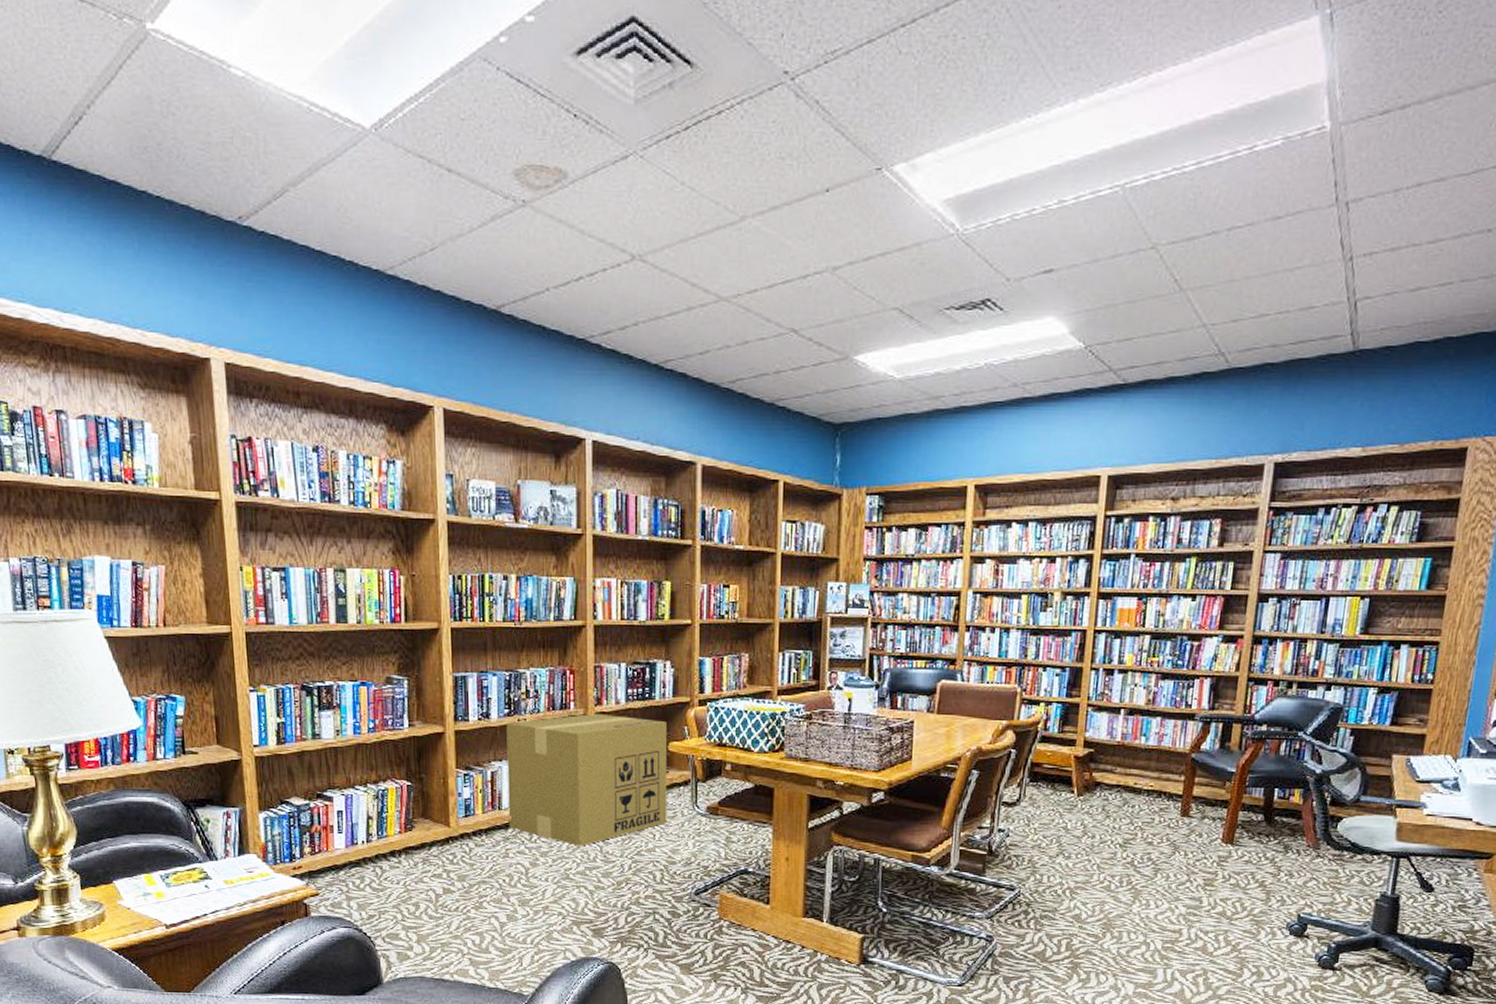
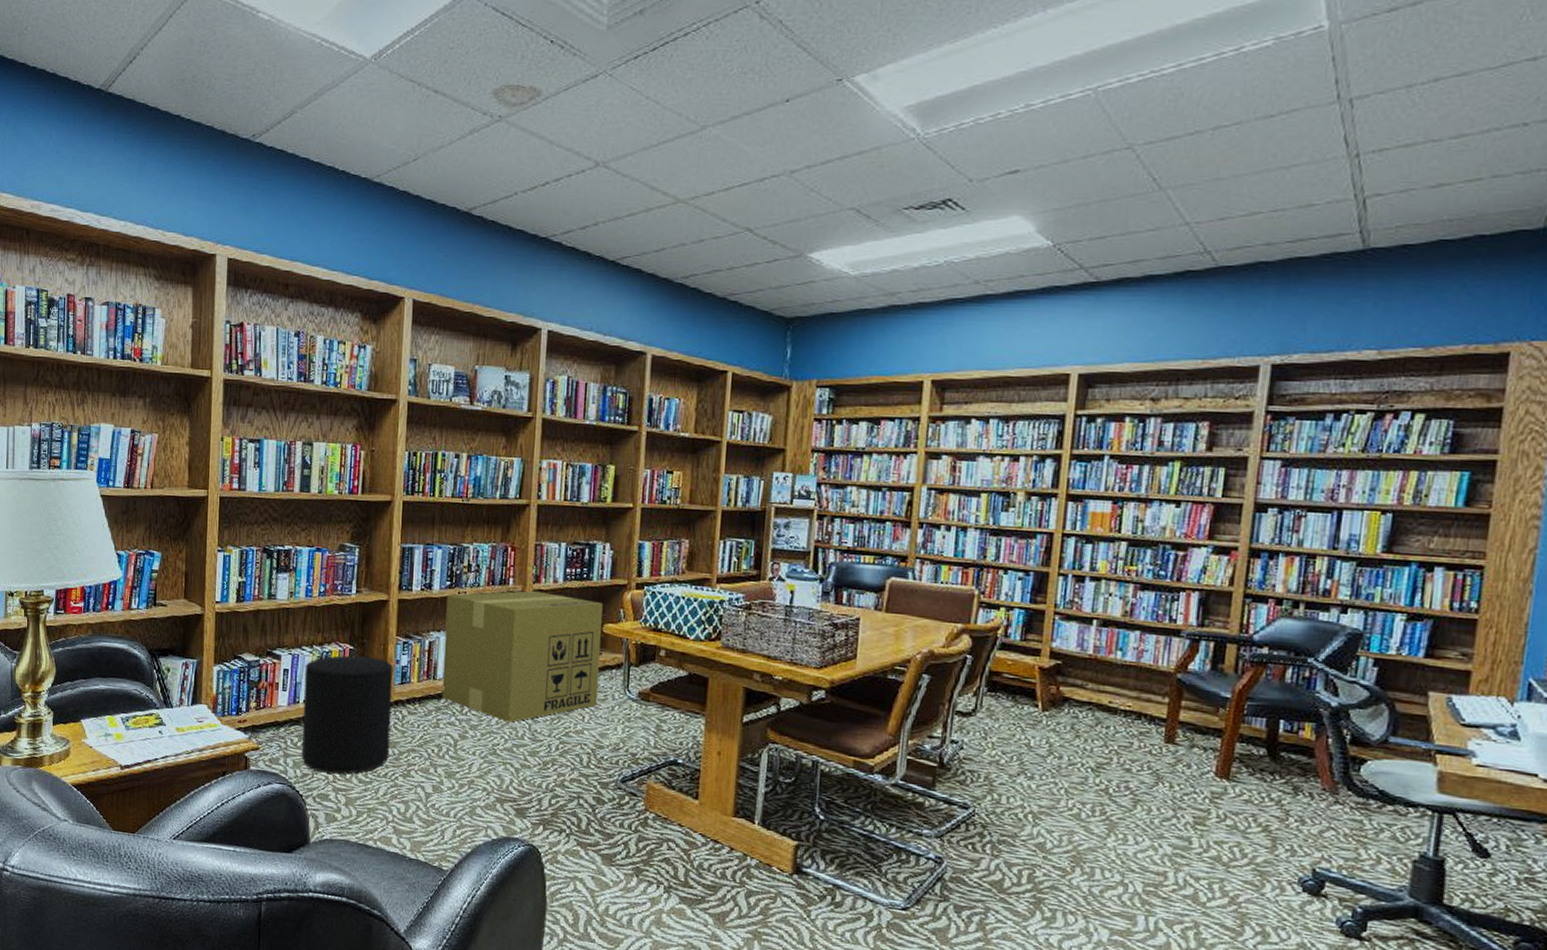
stool: none [360,791,459,913] -> present [301,655,394,774]

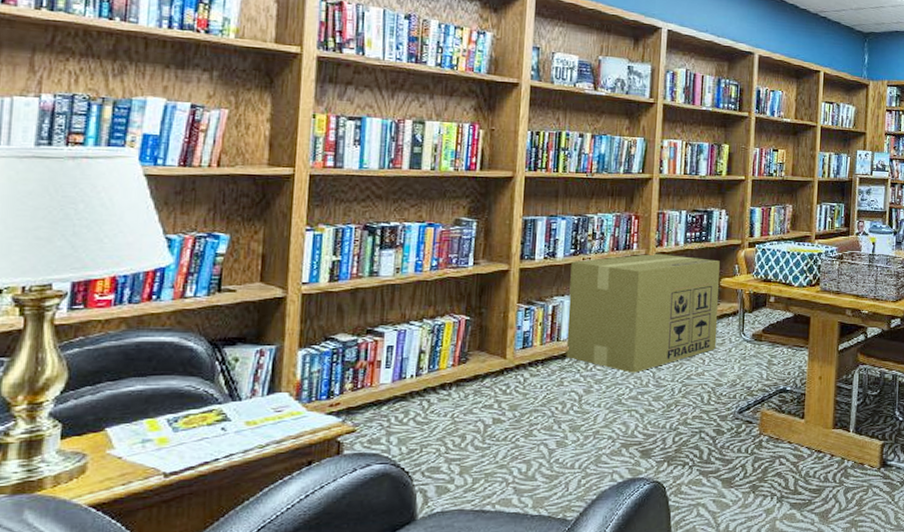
stool: present [301,655,394,774] -> none [408,326,515,445]

